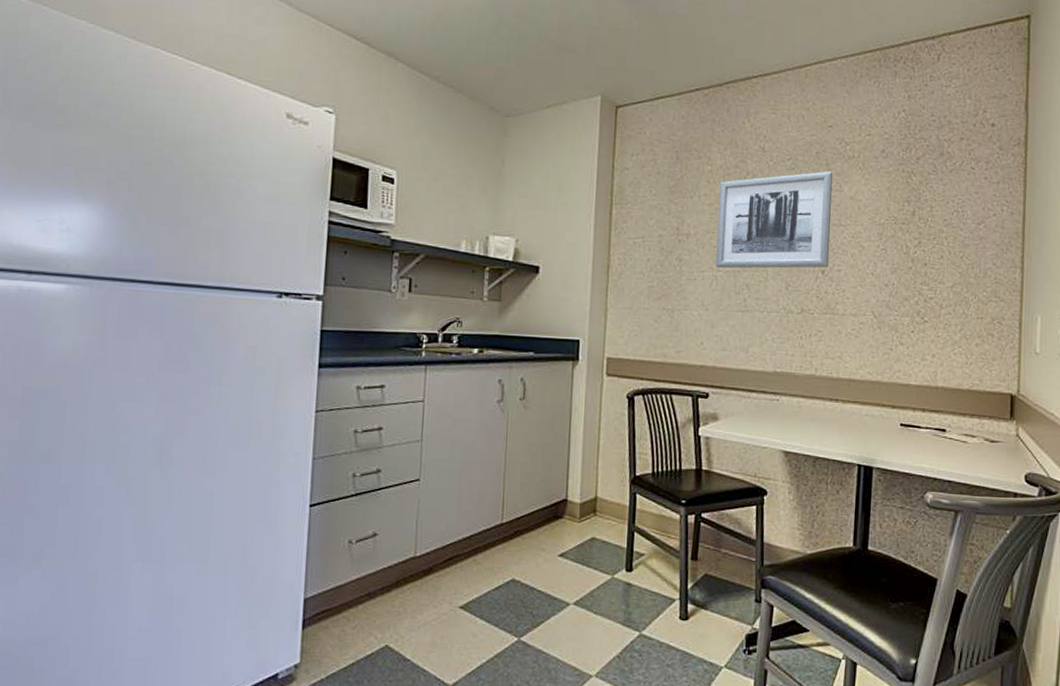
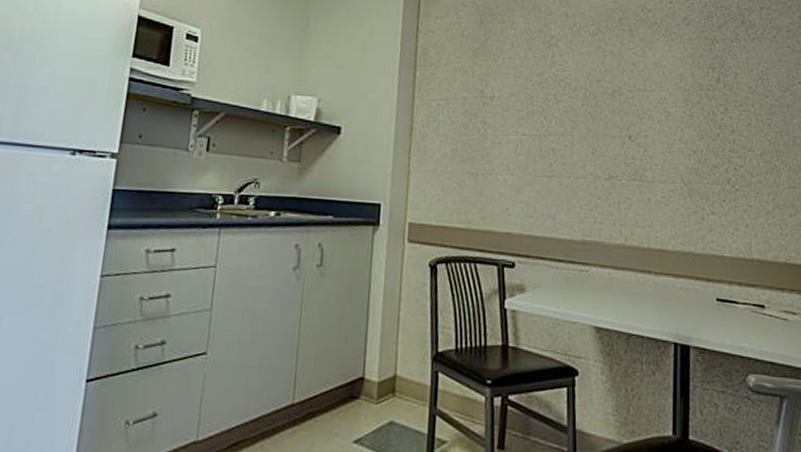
wall art: present [716,171,833,269] -> none [521,37,636,134]

